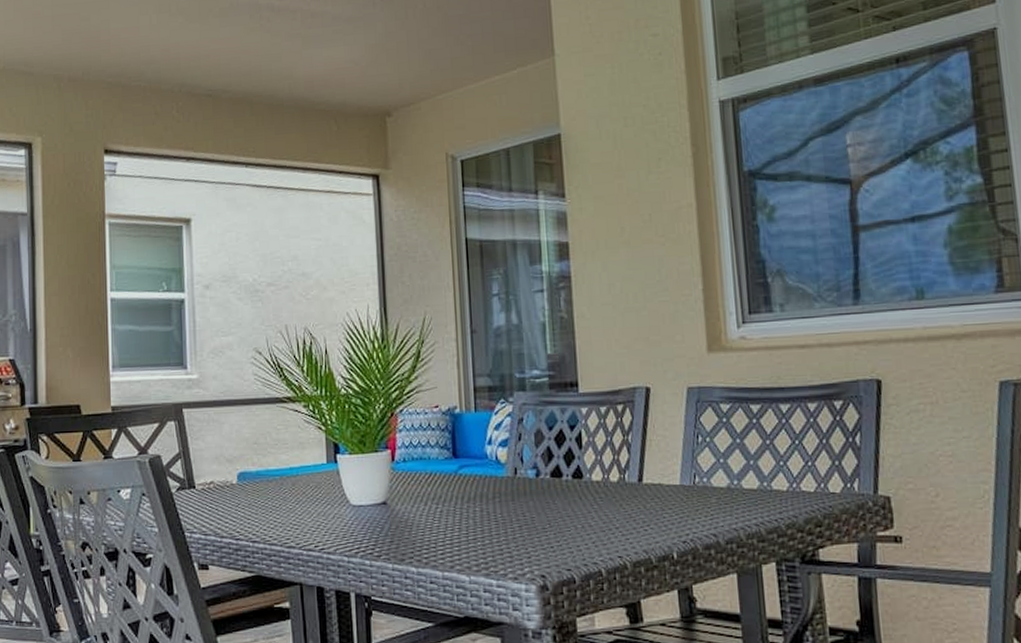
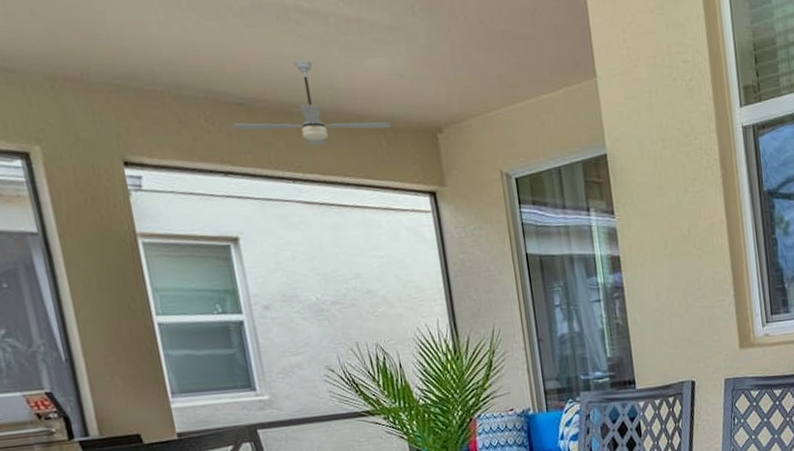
ceiling fan: none [199,52,343,132] -> present [232,59,392,146]

